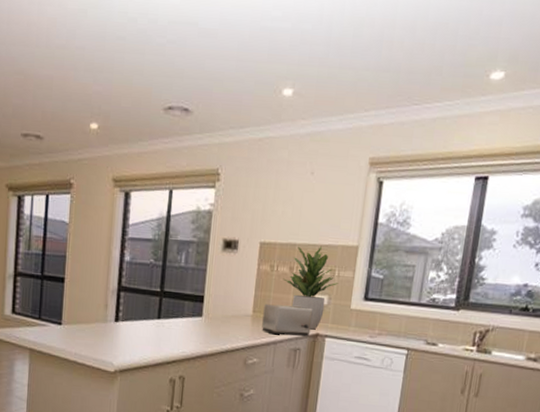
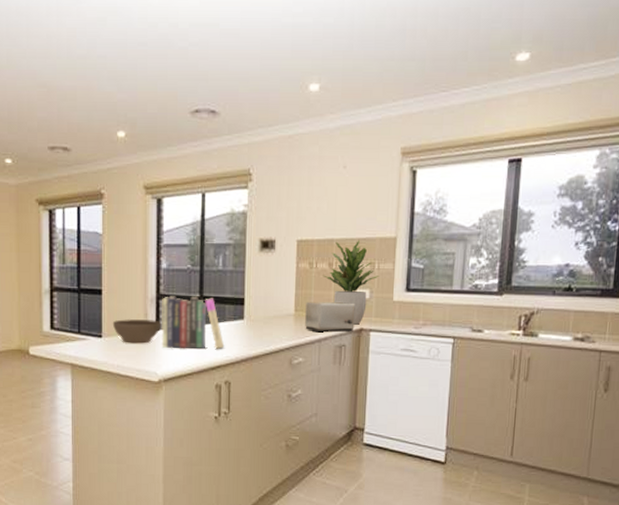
bowl: none [72,308,121,334] -> present [112,318,162,344]
books: none [119,288,181,344] -> present [162,296,224,349]

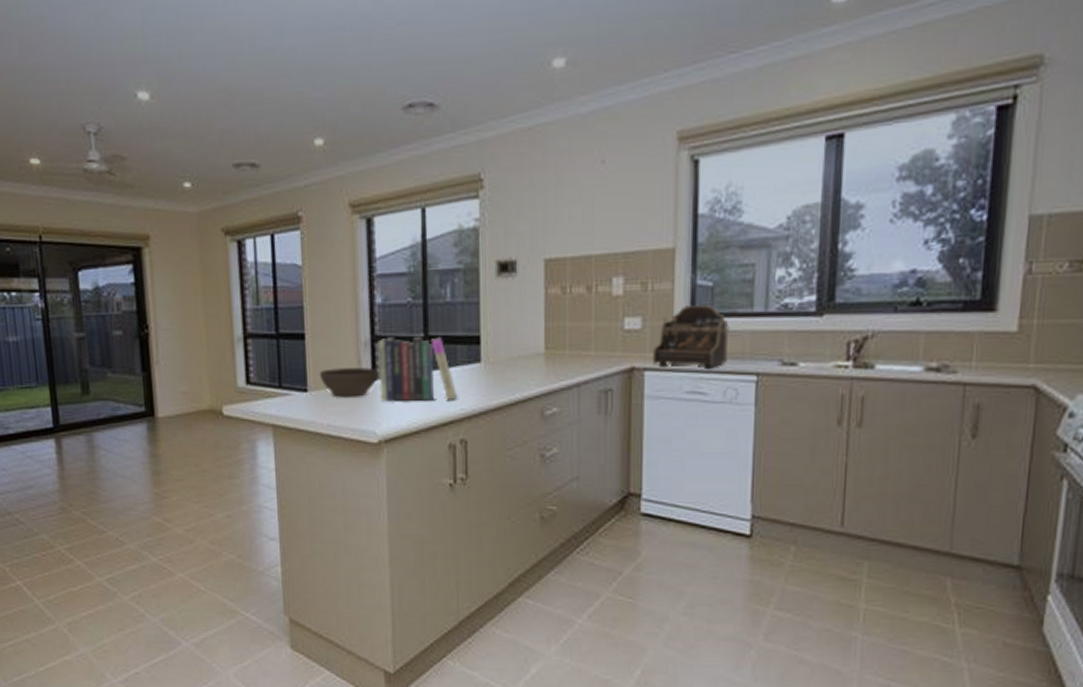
toaster: present [305,302,355,333] -> none [559,335,624,375]
potted plant: present [323,239,379,326] -> none [580,253,654,365]
spice rack: none [377,282,435,332] -> present [653,305,729,369]

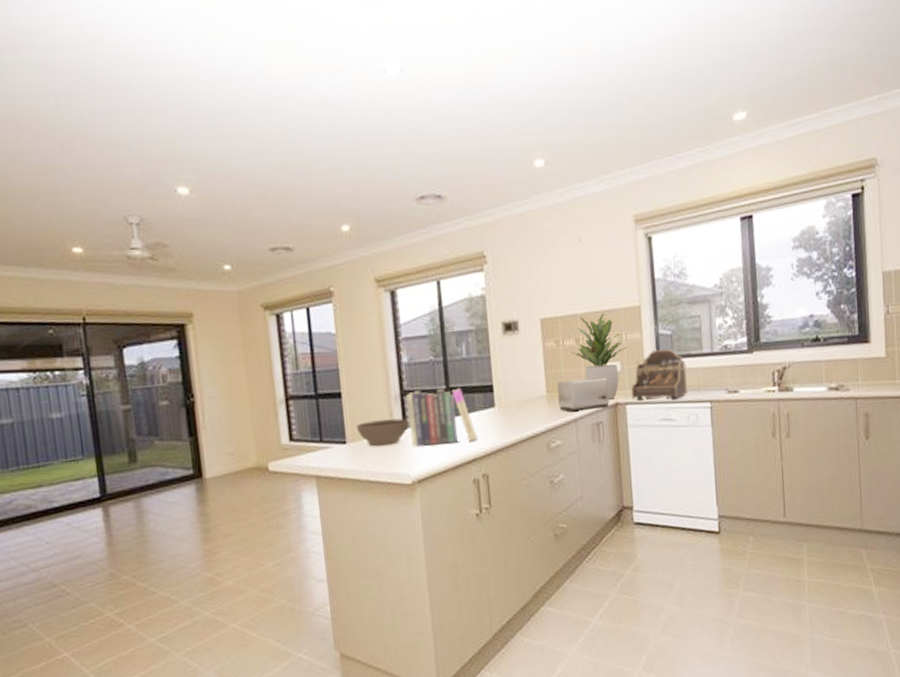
toaster: none [559,335,624,375] -> present [557,377,610,412]
potted plant: none [580,253,654,365] -> present [571,311,628,401]

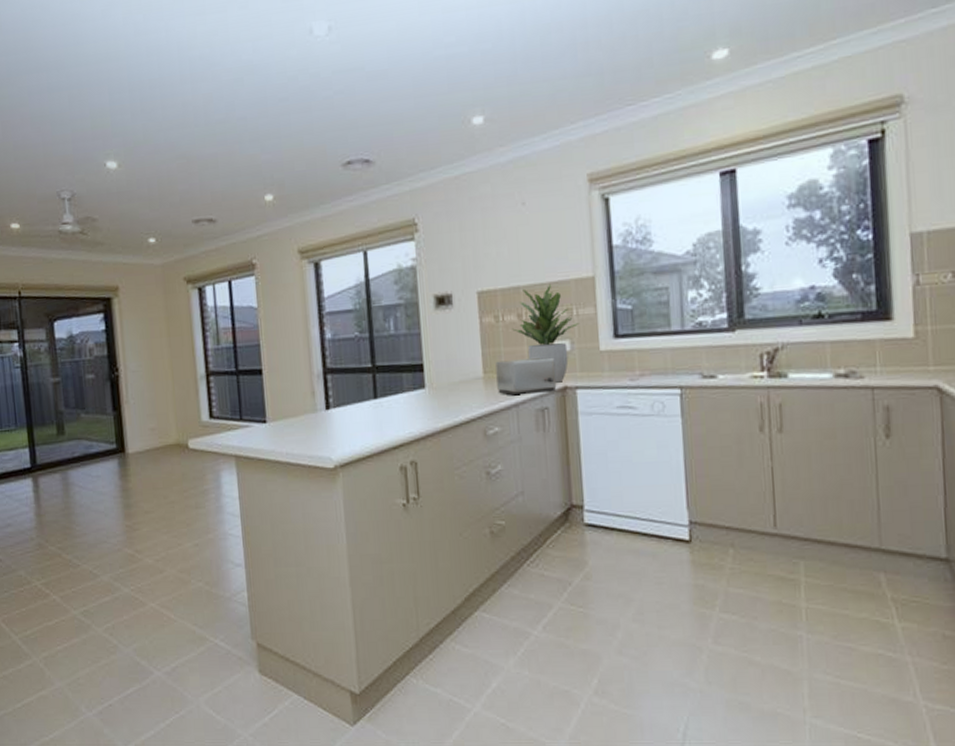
bowl: present [356,418,409,447] -> none [276,397,332,427]
books: present [406,388,477,447] -> none [329,366,405,429]
spice rack: present [631,349,687,401] -> none [583,326,651,385]

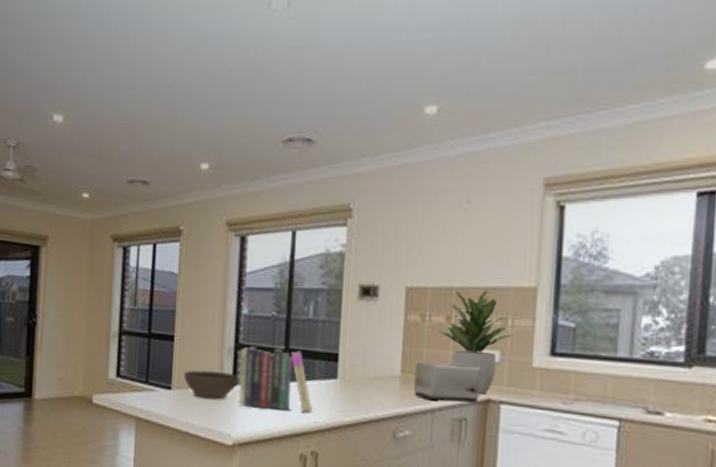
bowl: none [276,397,332,427] -> present [183,370,239,400]
books: none [329,366,405,429] -> present [238,346,312,412]

